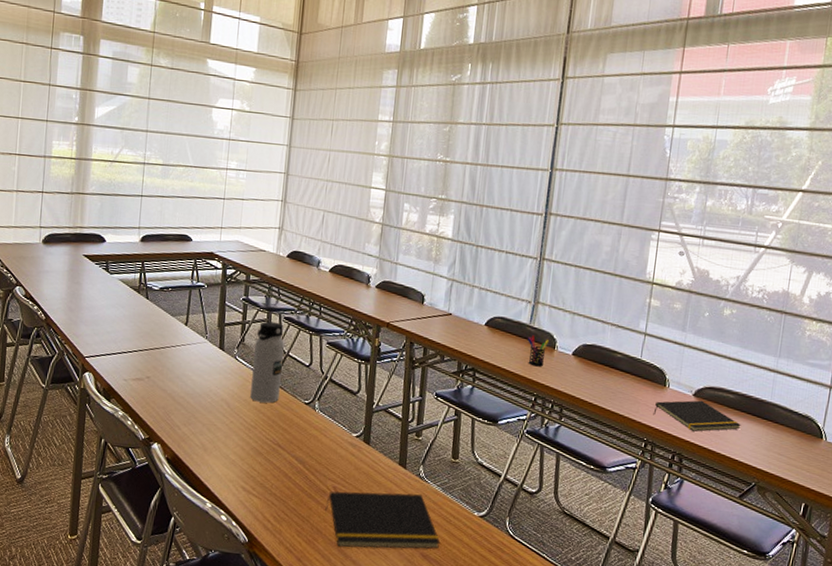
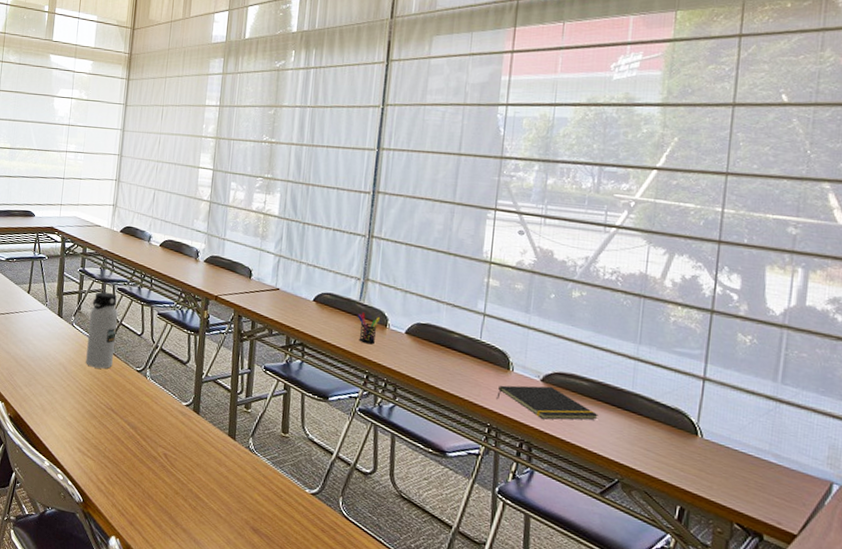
notepad: present [325,491,441,549] -> none [156,458,271,524]

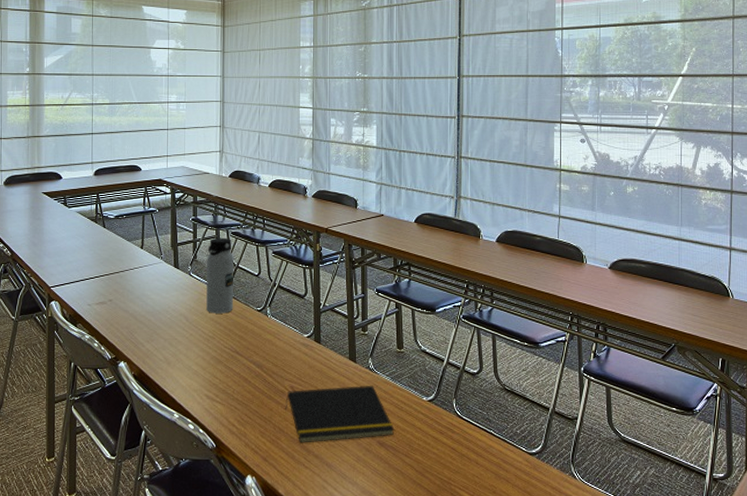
notepad: none [156,458,271,524] -> present [285,386,395,443]
pen holder: present [358,312,381,345] -> none [455,227,474,256]
notepad: present [496,385,598,420] -> none [575,272,655,301]

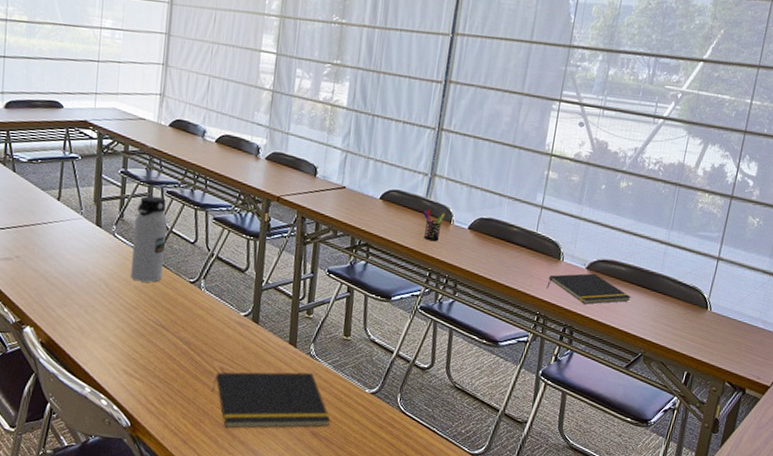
pen holder: none [455,227,474,256] -> present [423,208,446,242]
notepad: none [575,272,655,301] -> present [546,273,631,305]

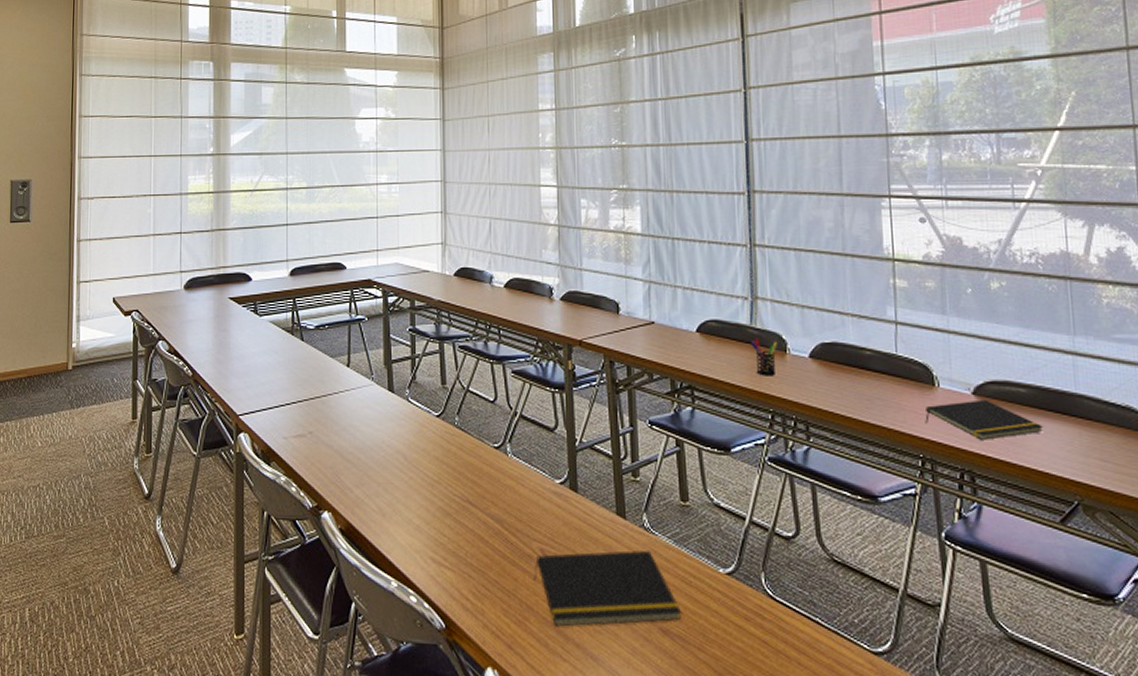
water bottle: present [131,195,168,283] -> none [429,352,463,451]

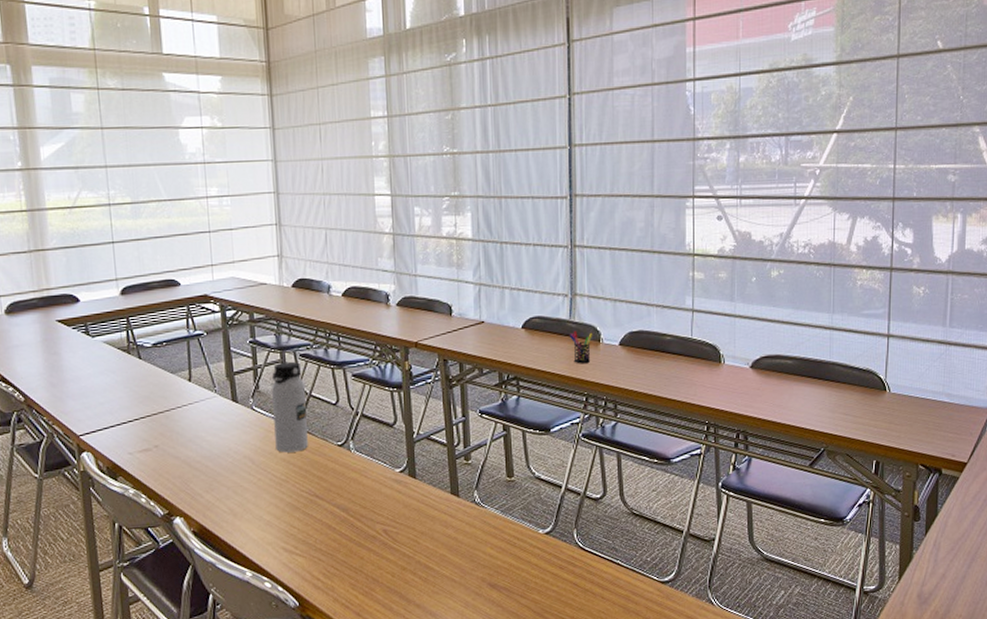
water bottle: none [429,352,463,451] -> present [272,361,308,453]
notepad: present [534,550,682,627] -> none [378,522,508,593]
notepad: present [925,399,1043,440] -> none [711,371,803,405]

